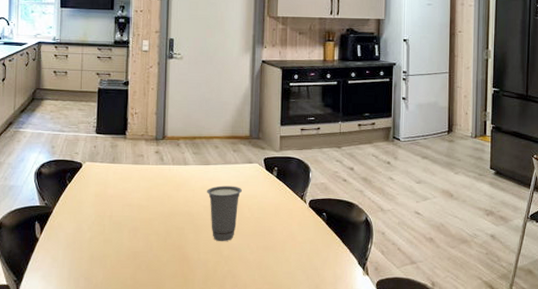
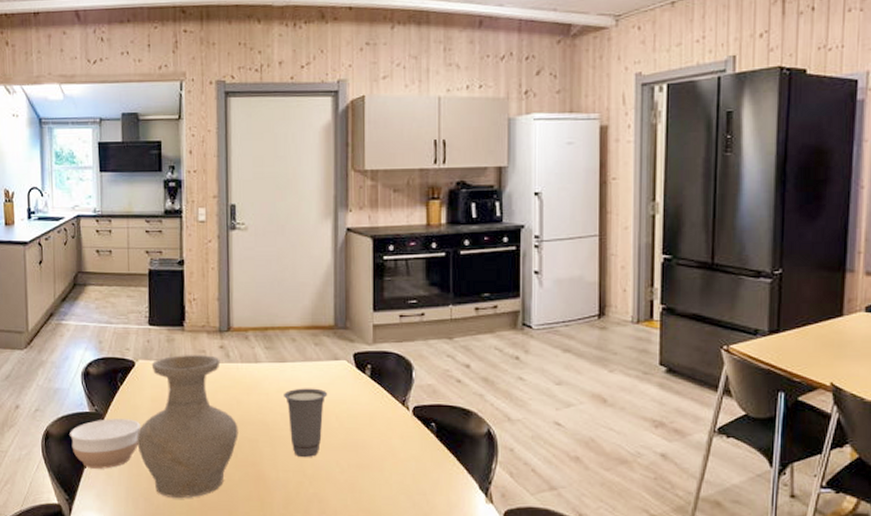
bowl: none [21,211,84,254] -> present [70,419,140,469]
vase: none [80,158,168,277] -> present [137,355,239,498]

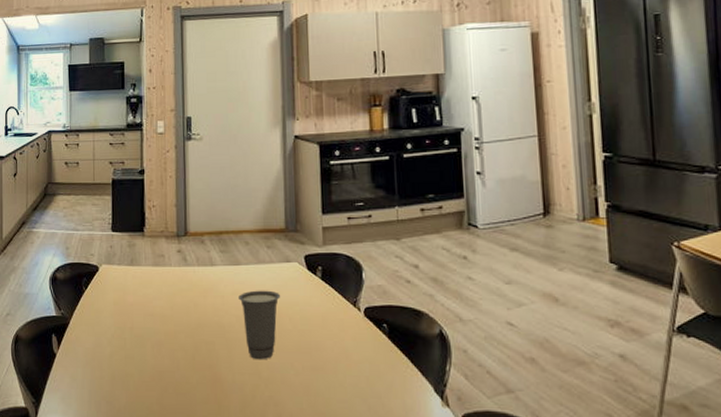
bowl: present [70,419,140,469] -> none [38,322,103,372]
vase: present [137,355,239,498] -> none [100,259,196,401]

